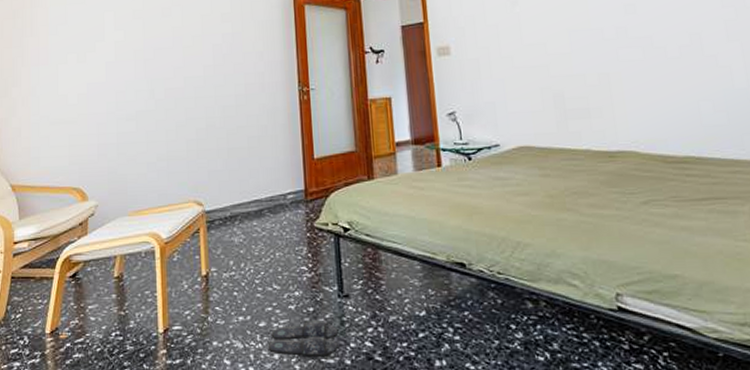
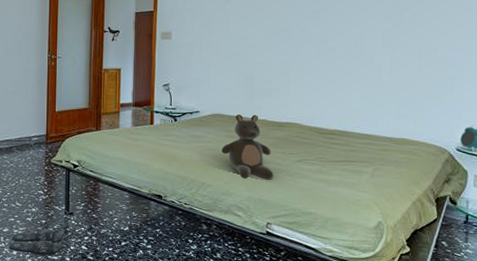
stuffed bear: none [536,144,613,233] -> present [221,115,273,180]

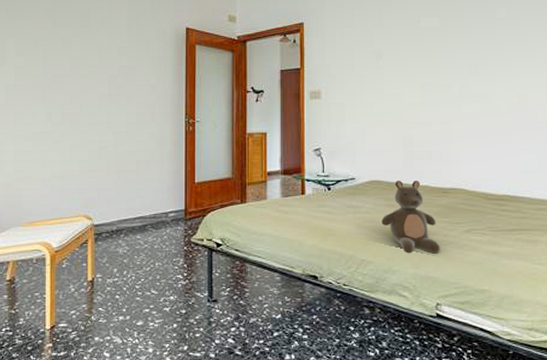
slippers: present [9,229,63,254] -> none [143,321,206,351]

